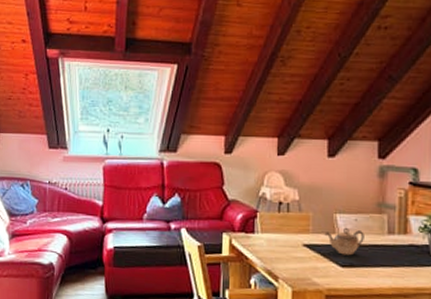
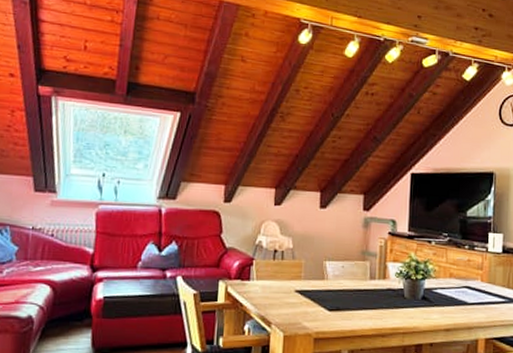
teapot: present [324,227,364,256] -> none [314,273,350,300]

